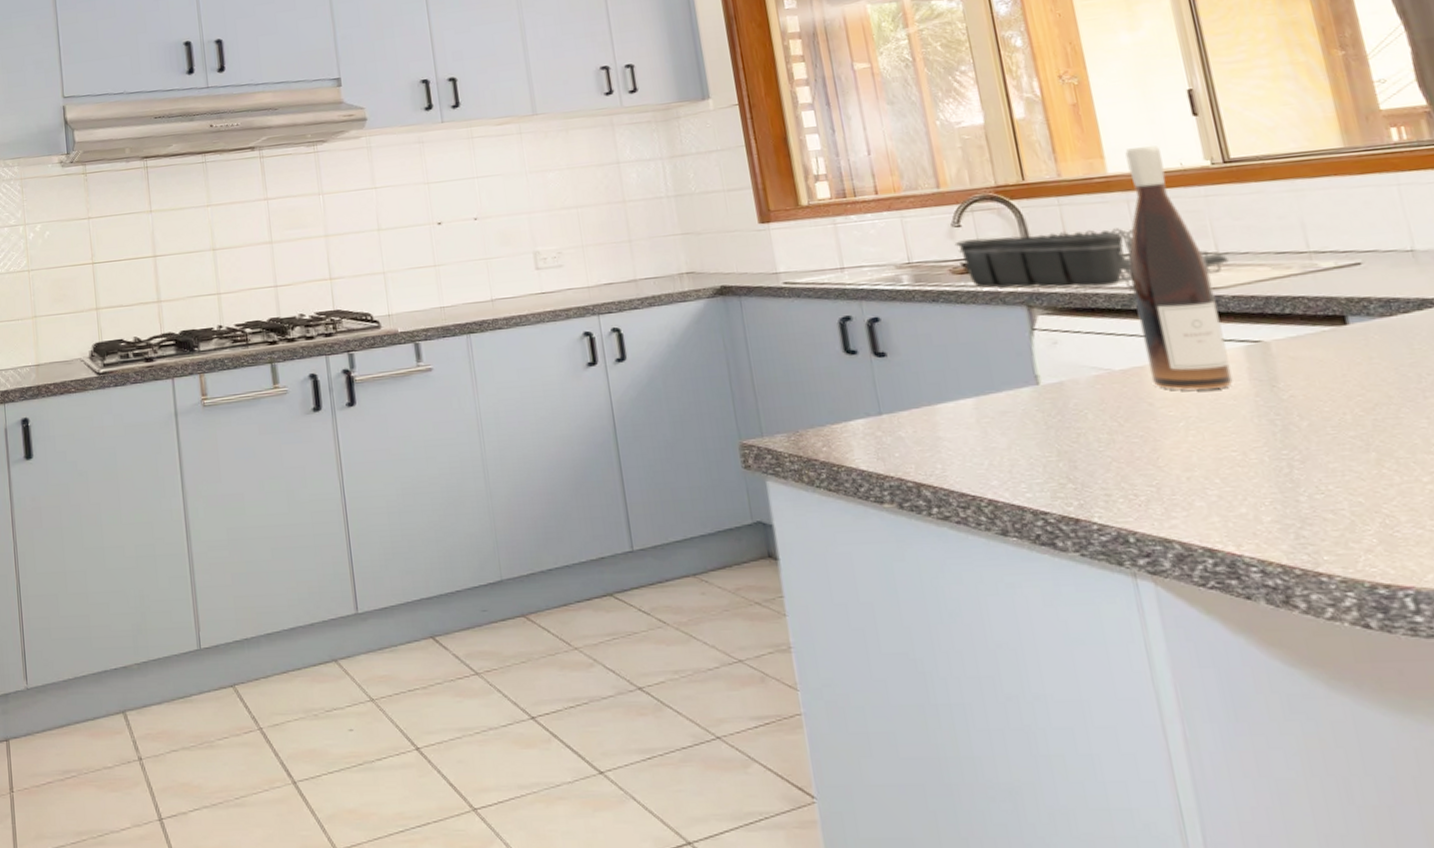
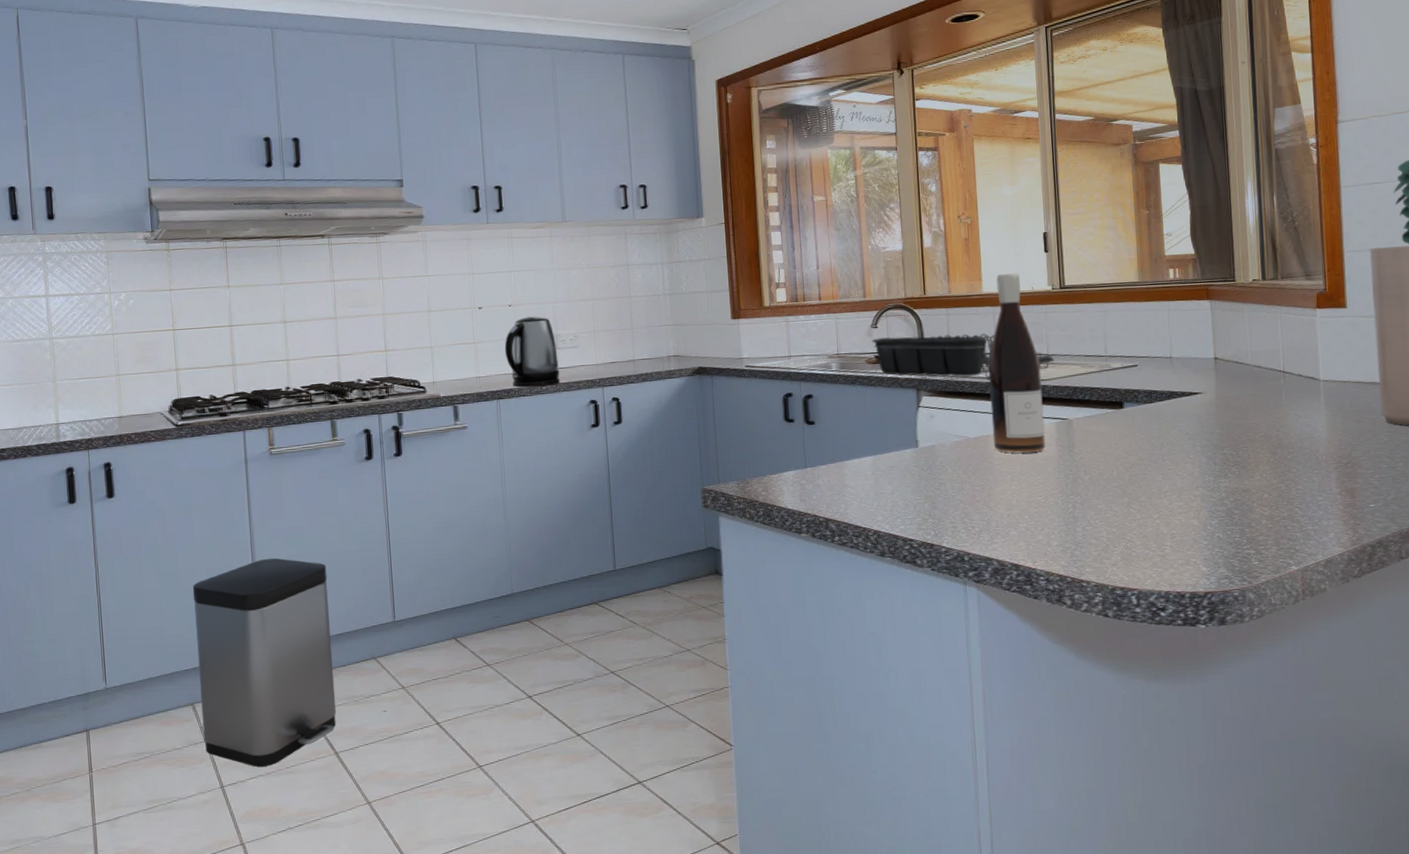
pedal bin: none [120,531,293,795] -> present [192,558,337,767]
kettle: none [471,230,545,319] -> present [504,316,561,388]

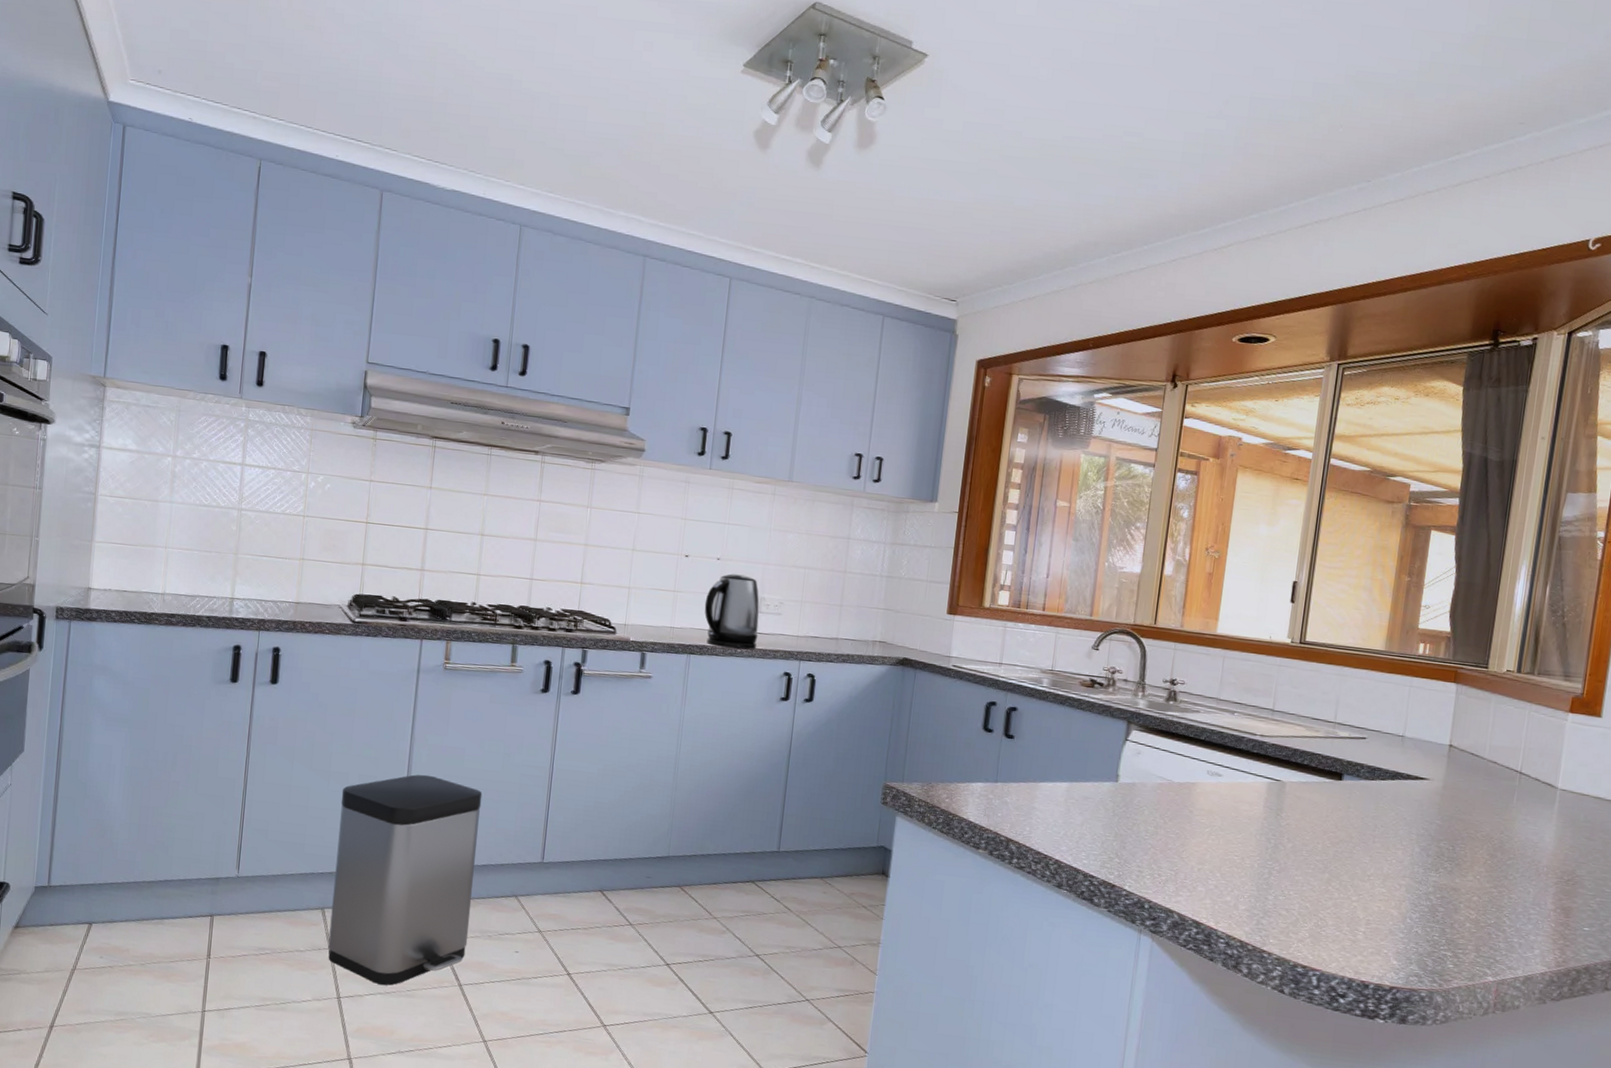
dish rack: present [871,333,1055,380] -> none [1089,661,1281,725]
bottle: present [988,273,1046,453] -> none [1197,617,1263,809]

